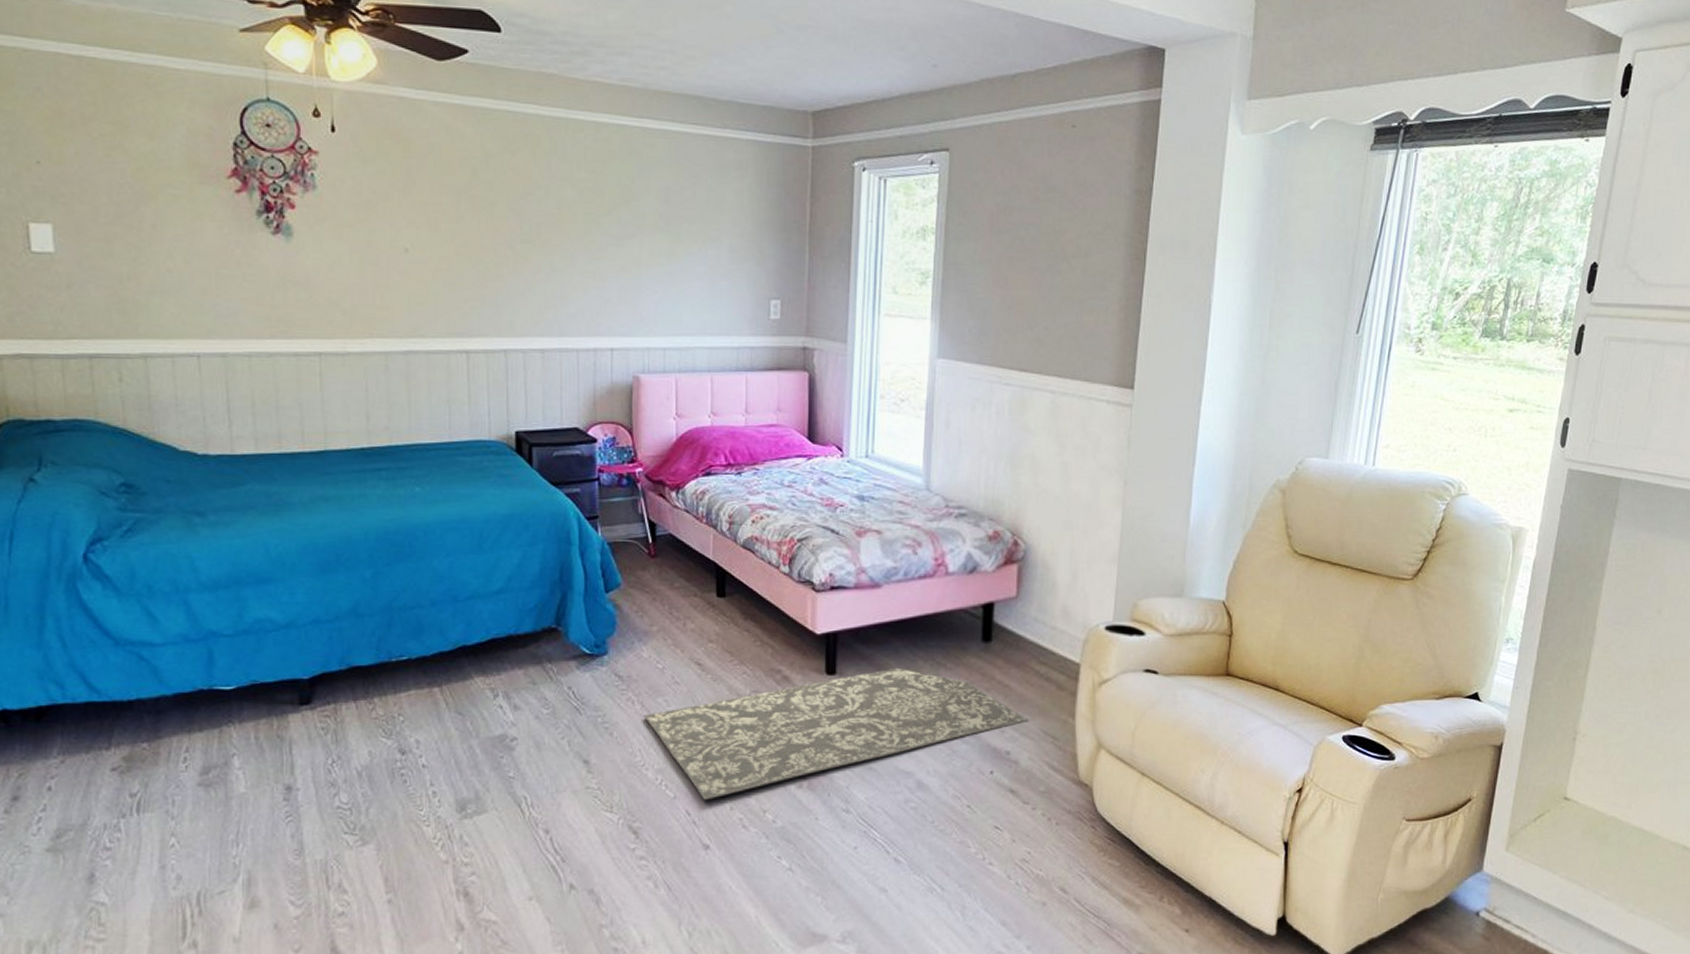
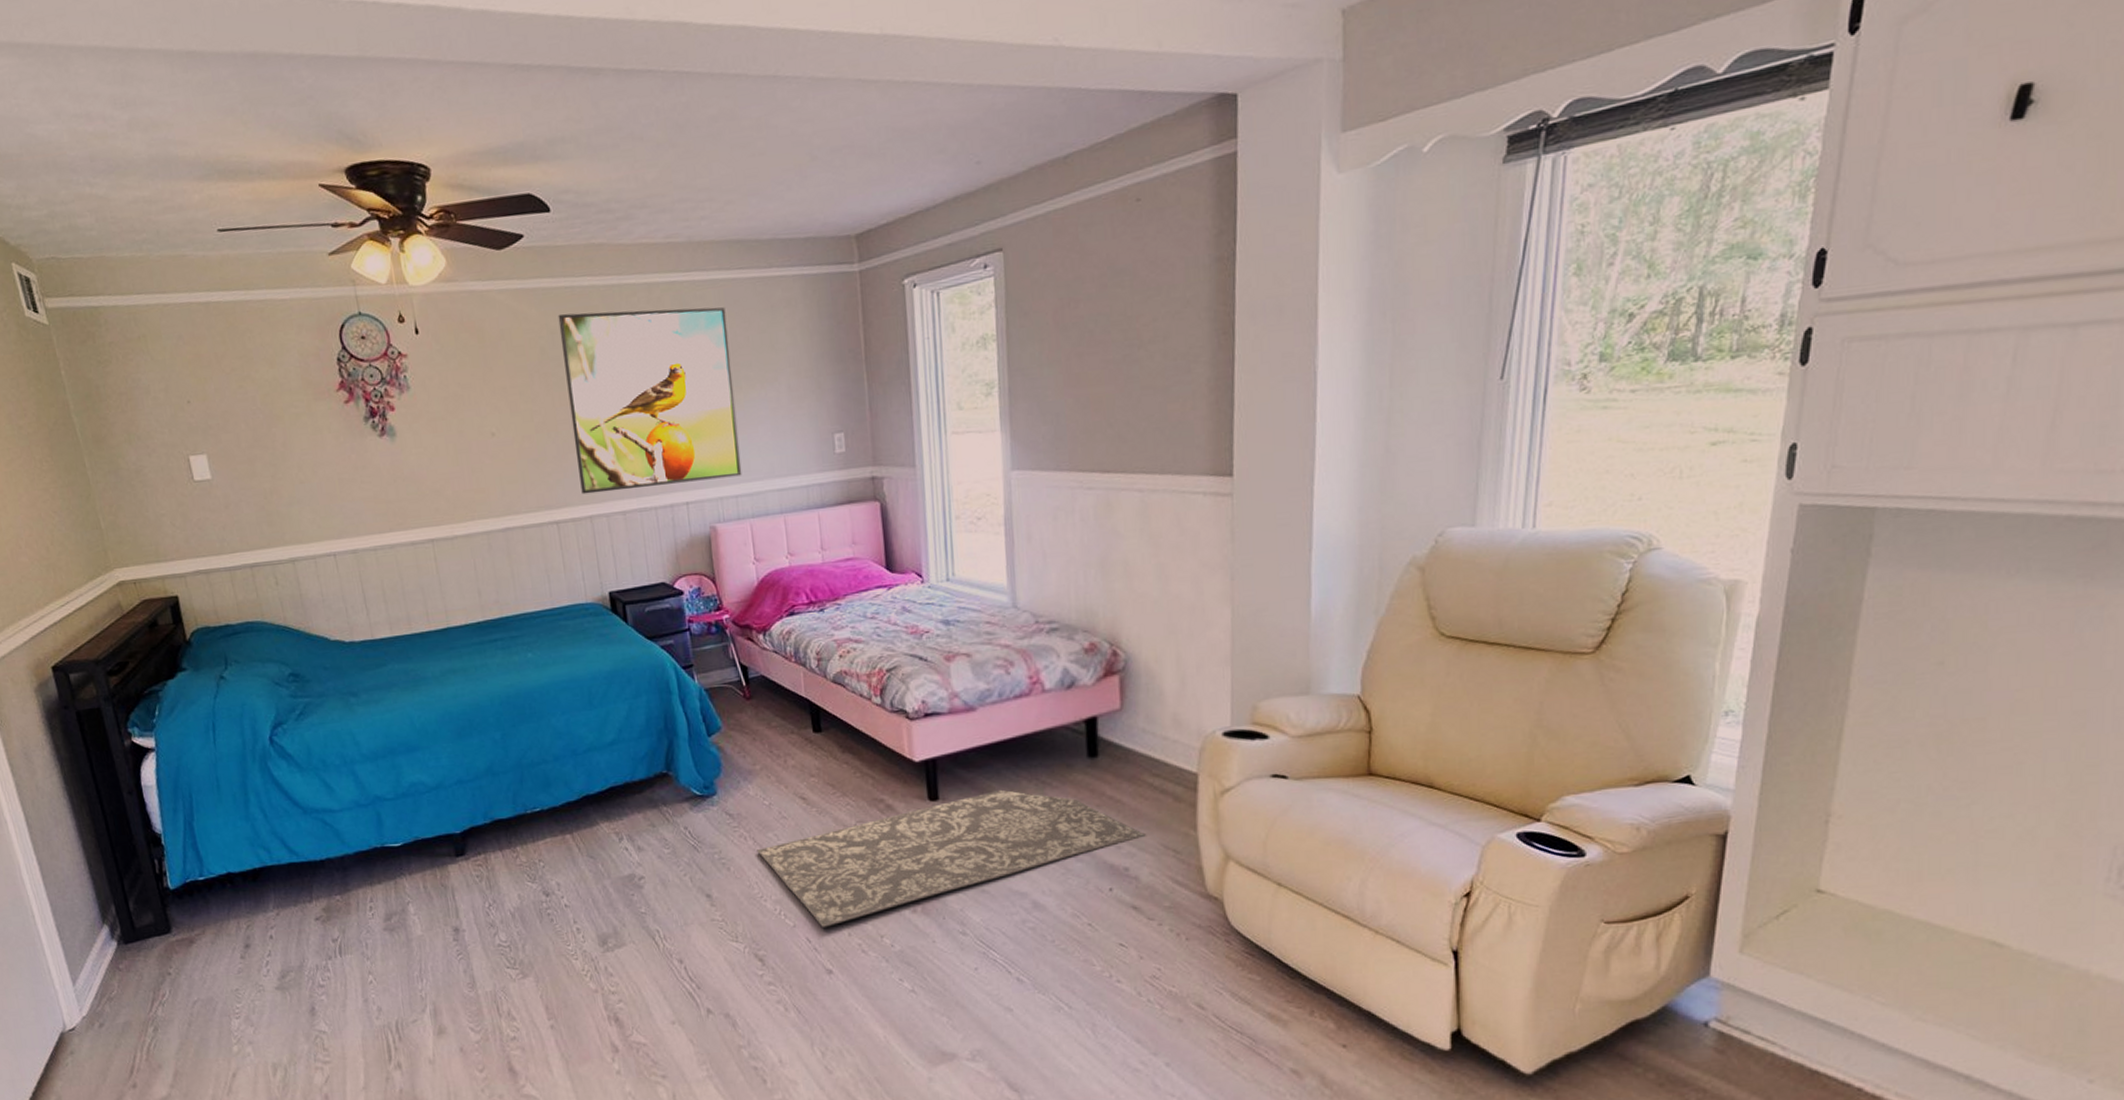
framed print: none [495,137,675,329] -> present [558,307,742,495]

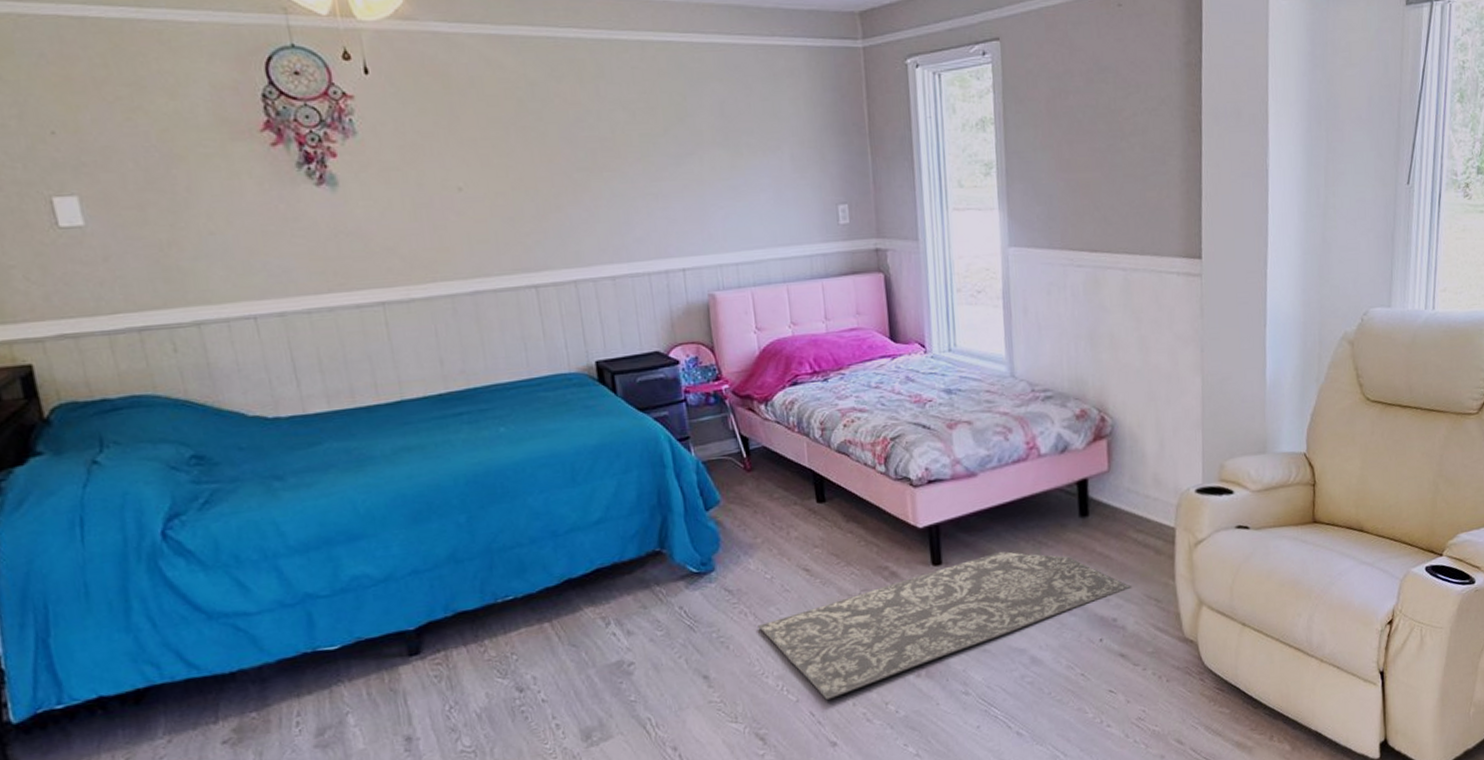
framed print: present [558,307,742,495] -> none [538,65,743,258]

